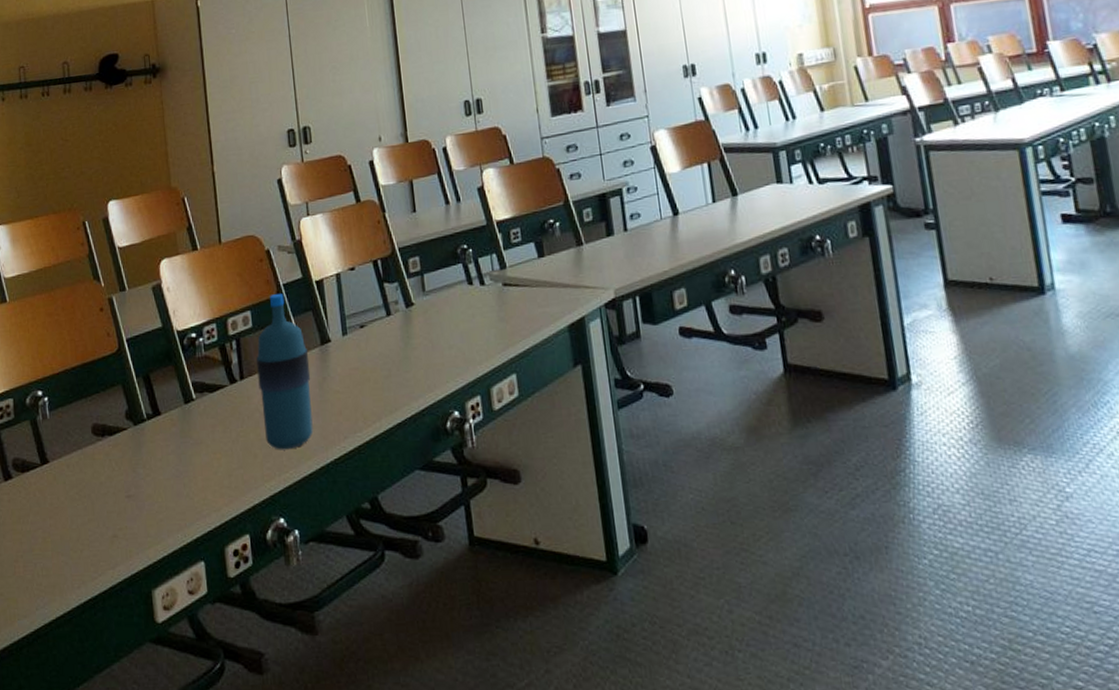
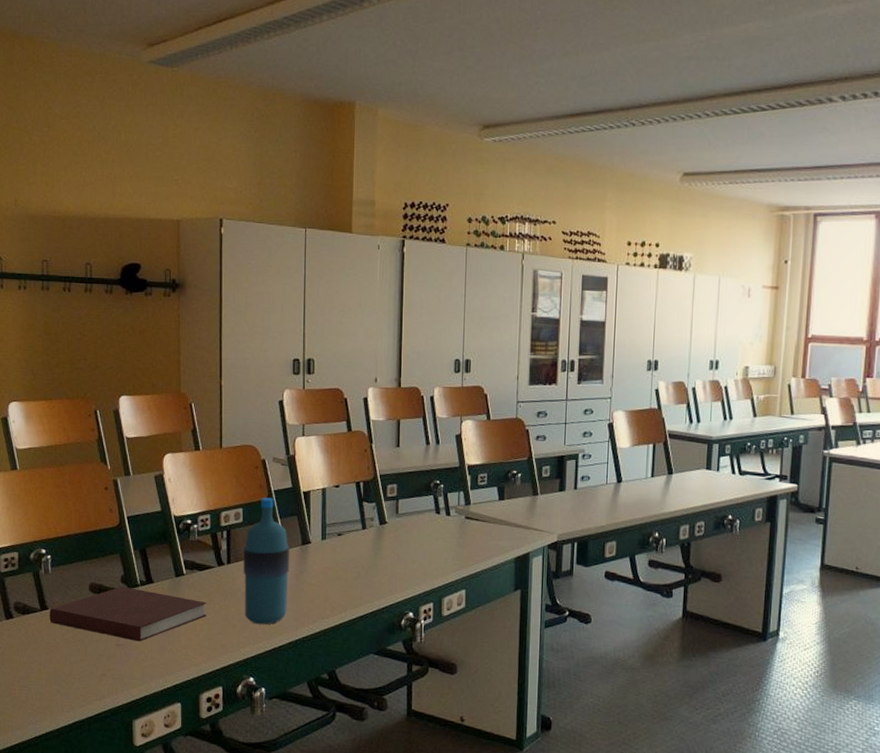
notebook: none [50,423,223,489] -> present [49,586,207,642]

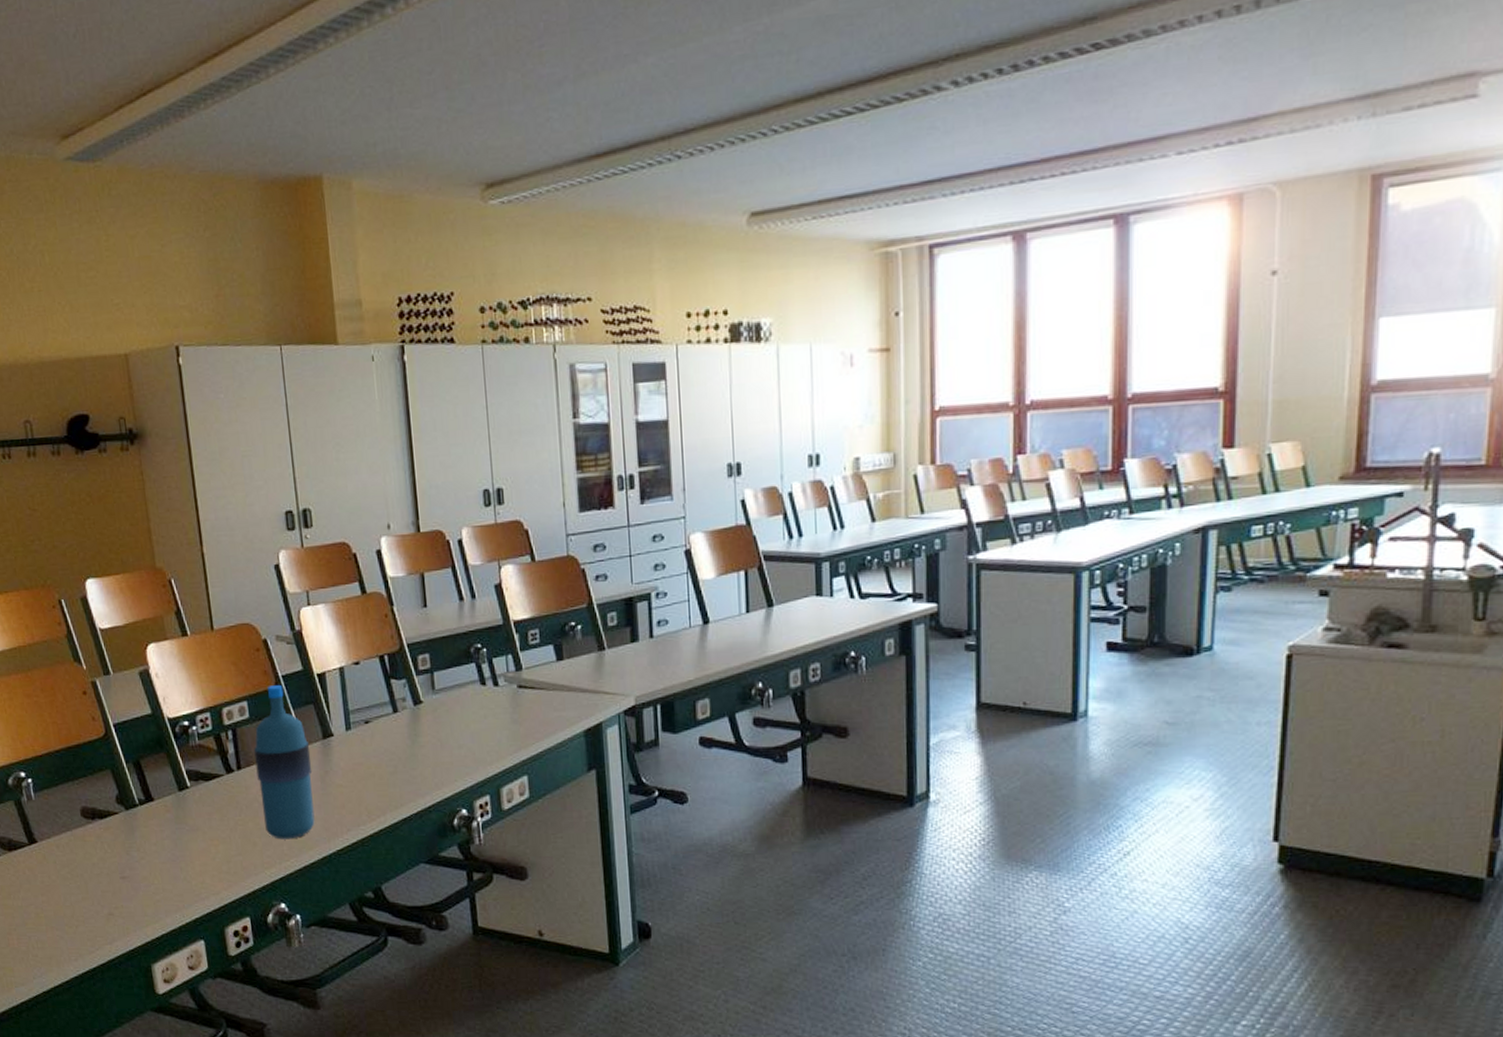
notebook: present [49,586,207,642] -> none [39,807,221,872]

